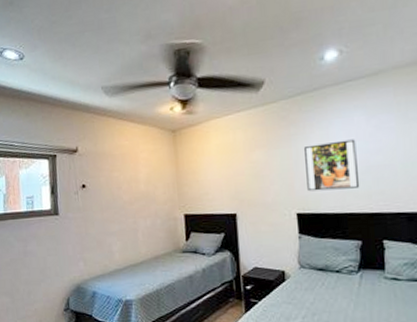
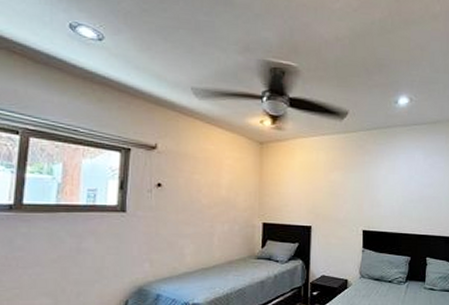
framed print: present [304,139,360,192] -> none [373,172,415,213]

